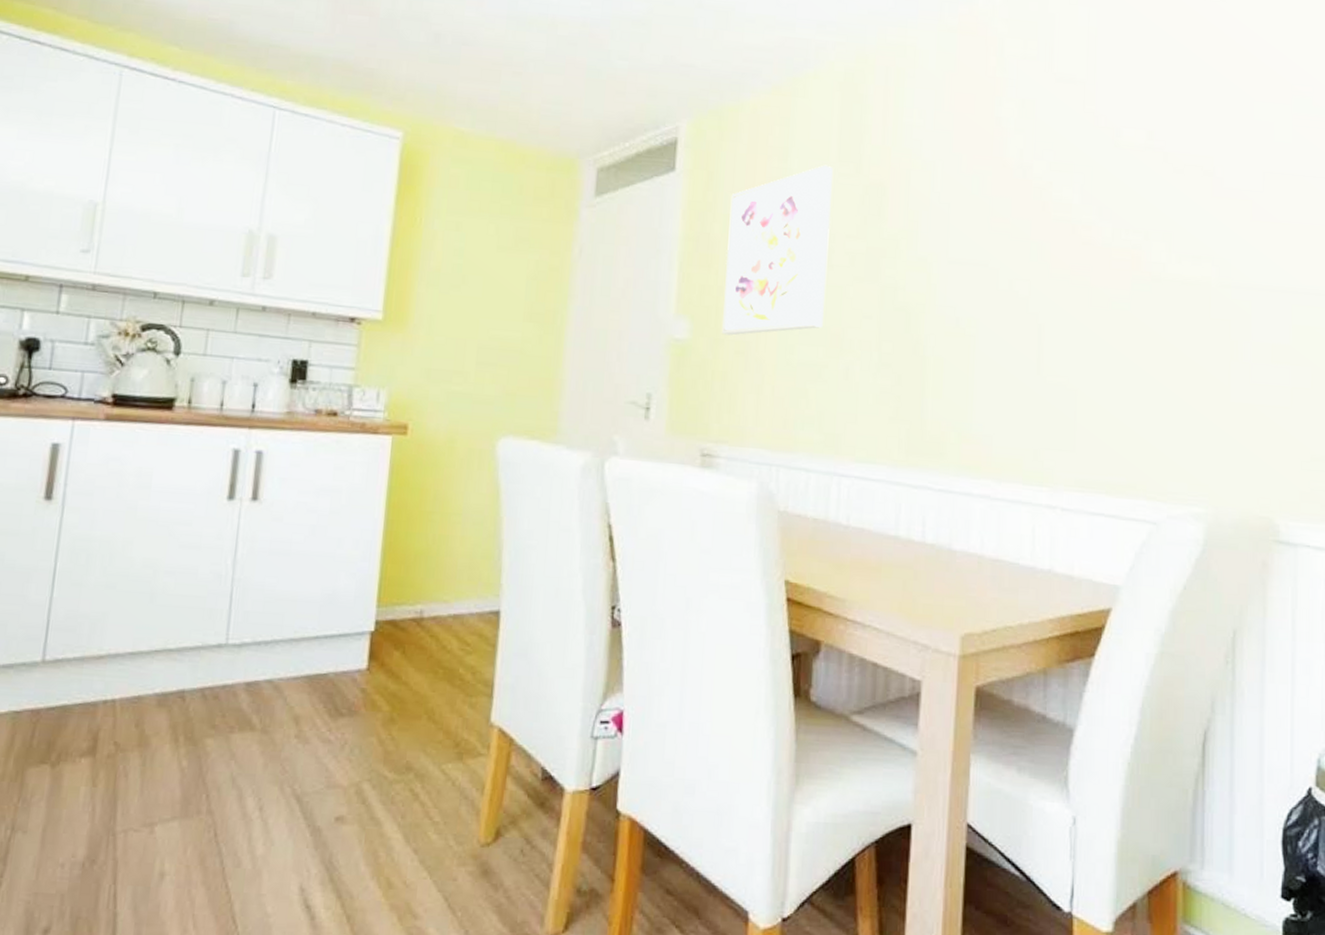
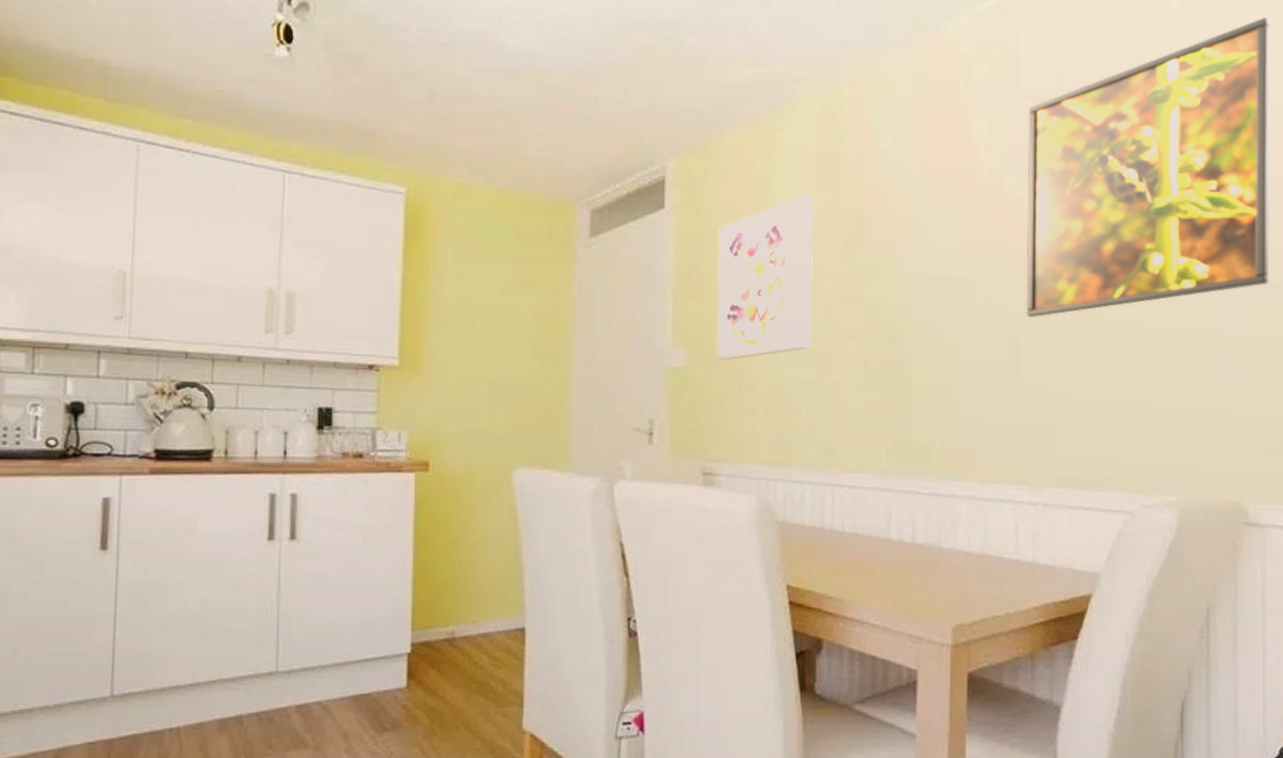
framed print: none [1051,12,1314,309] -> present [1026,16,1271,317]

